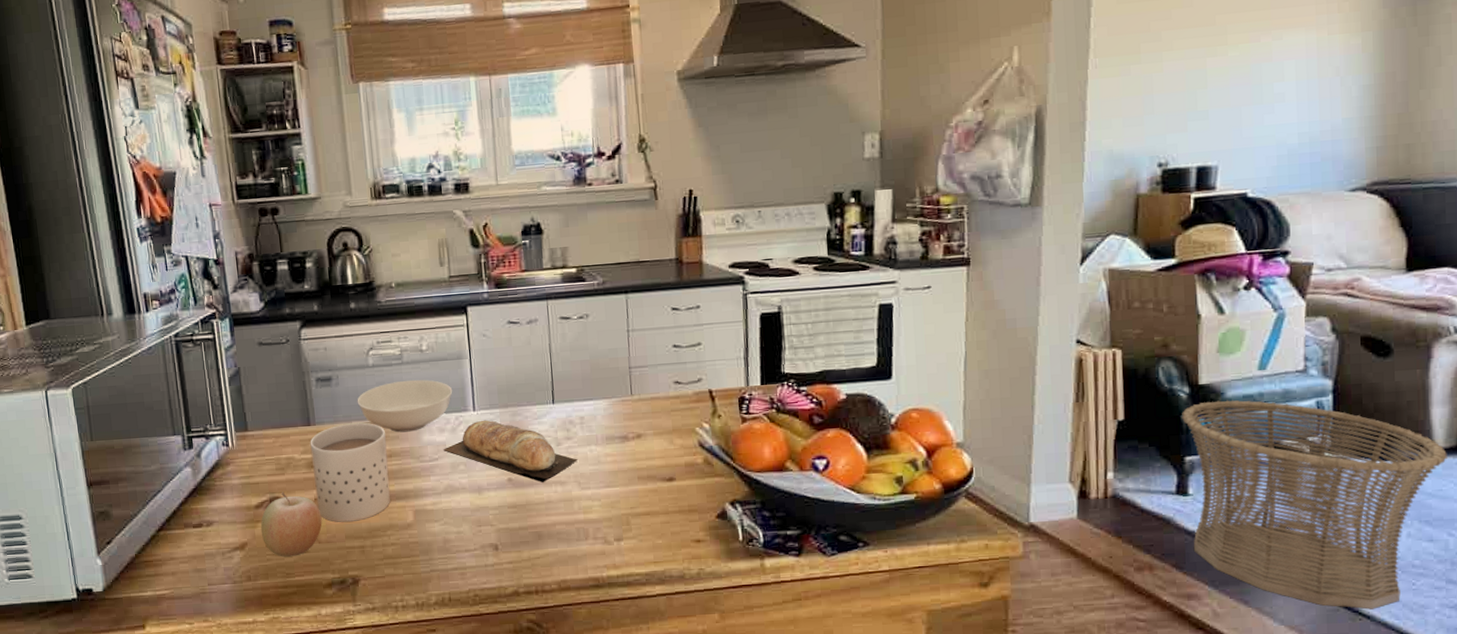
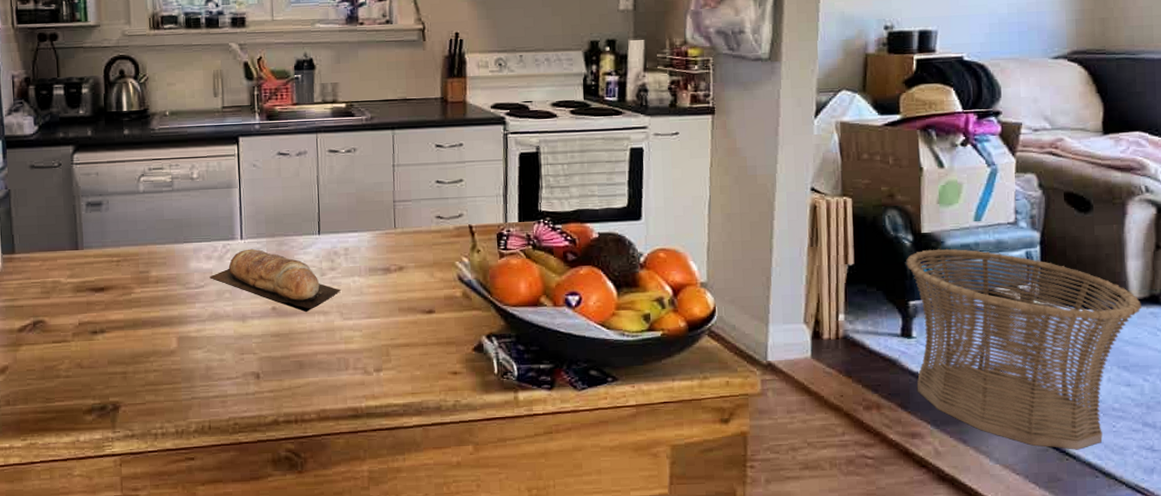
fruit: present [260,492,322,557] -> none [22,315,85,382]
mug: present [310,422,391,522] -> none [77,248,156,348]
bowl: present [357,379,453,433] -> none [126,207,221,259]

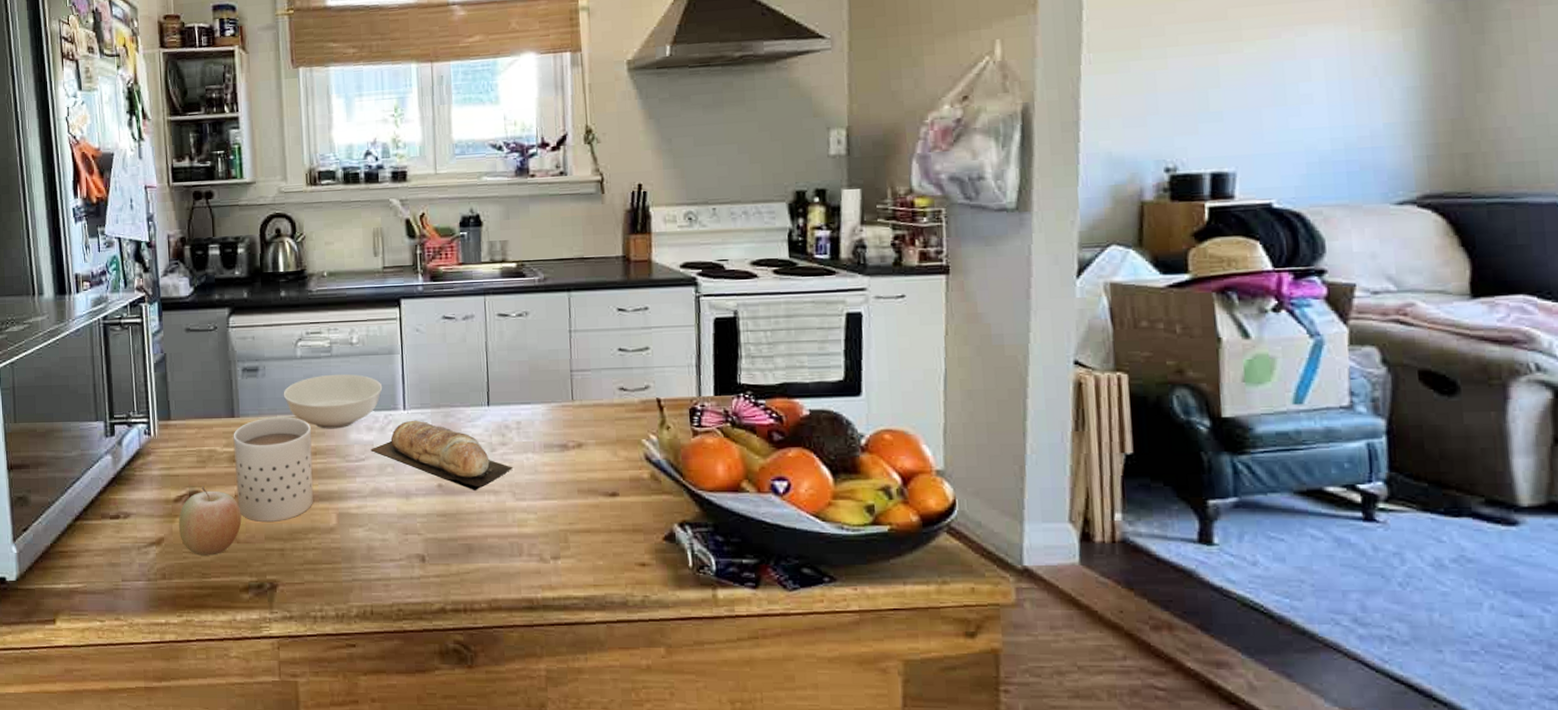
fruit: none [22,315,85,382] -> present [178,486,242,555]
mug: none [77,248,156,348] -> present [233,417,314,522]
bowl: none [126,207,221,259] -> present [283,374,383,429]
basket: present [906,248,1142,450] -> none [1202,437,1536,695]

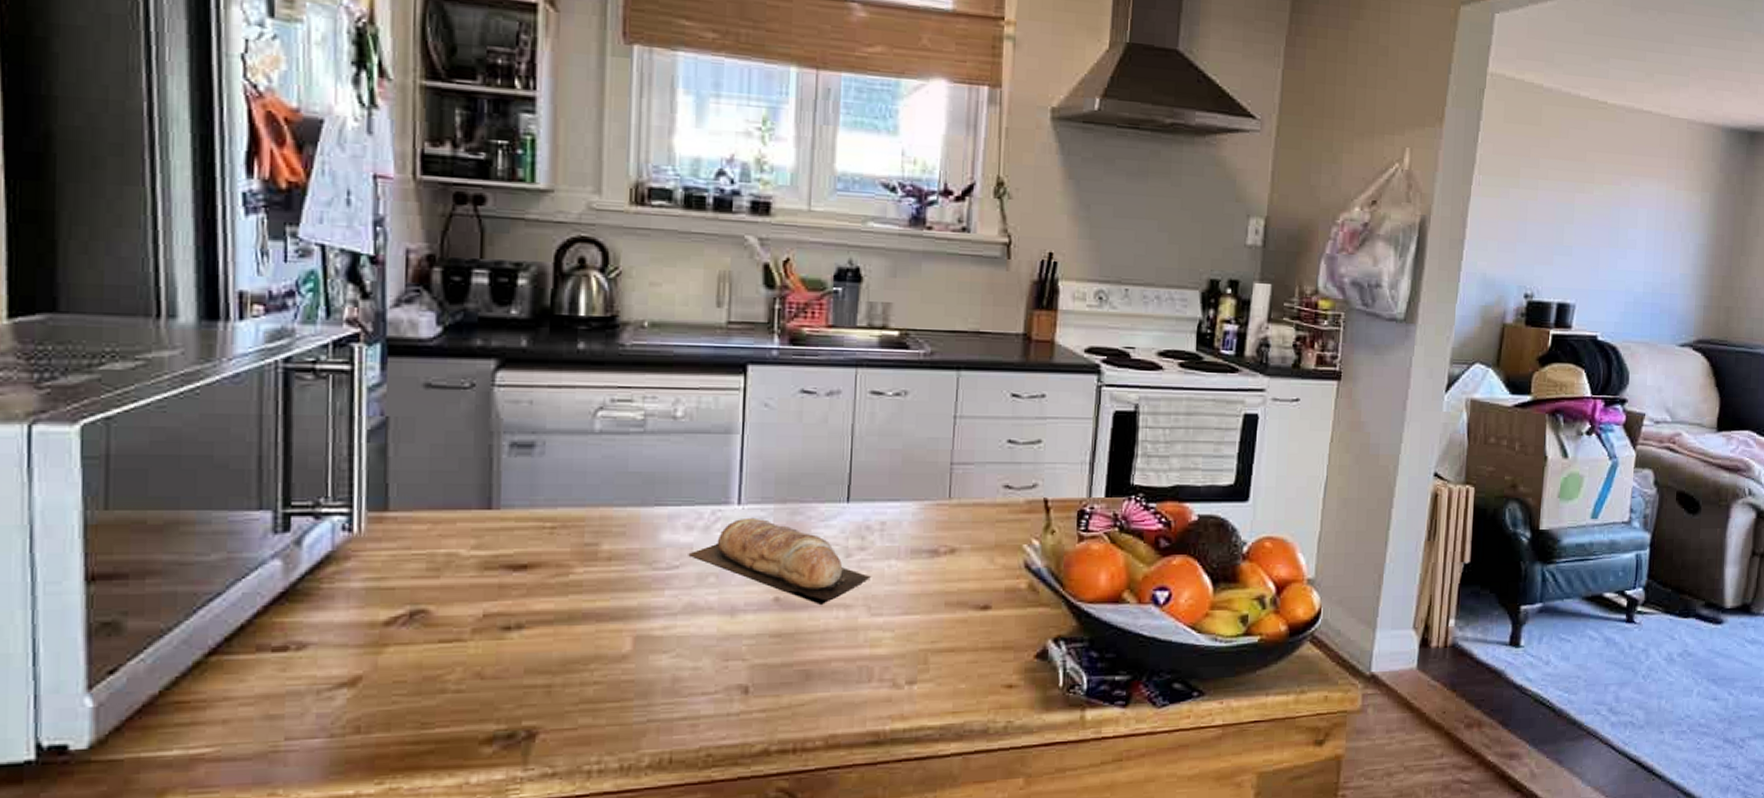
fruit: present [178,486,242,555] -> none [387,602,491,699]
mug: present [233,417,314,522] -> none [486,510,606,650]
bowl: present [283,374,383,429] -> none [569,455,713,527]

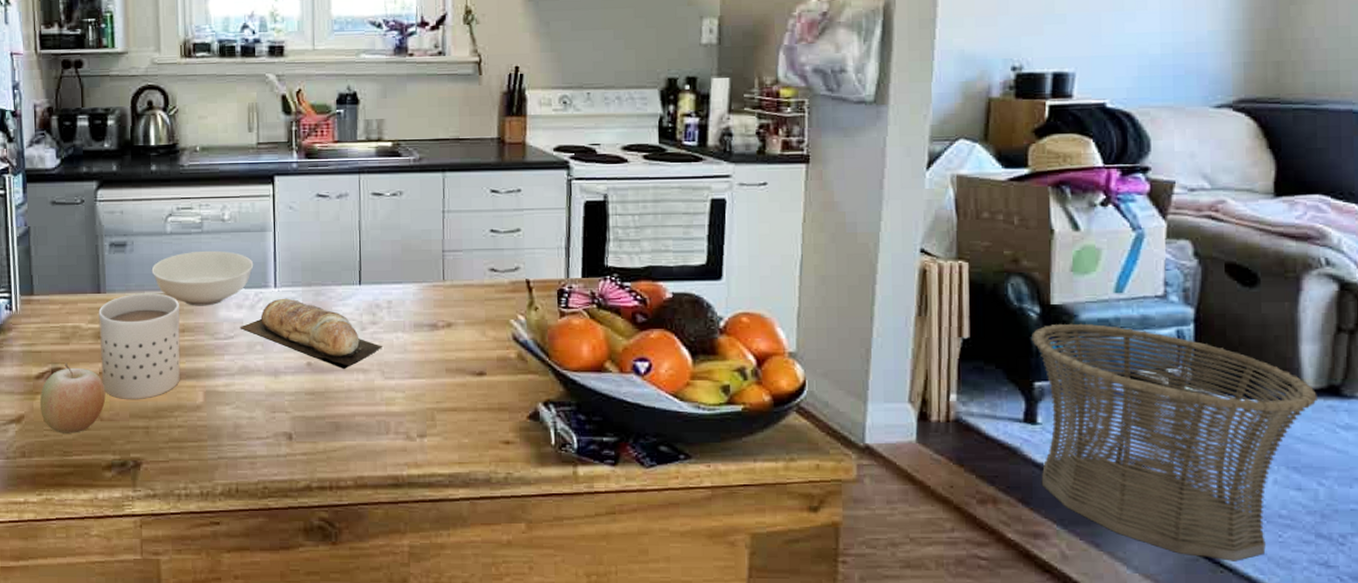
fruit: none [387,602,491,699] -> present [39,363,106,433]
mug: none [486,510,606,650] -> present [98,293,181,399]
bowl: none [569,455,713,527] -> present [151,250,254,306]
basket: none [1519,548,1734,769] -> present [1031,323,1317,561]

